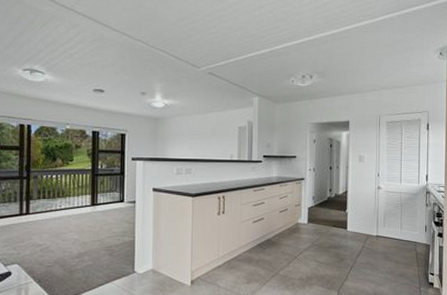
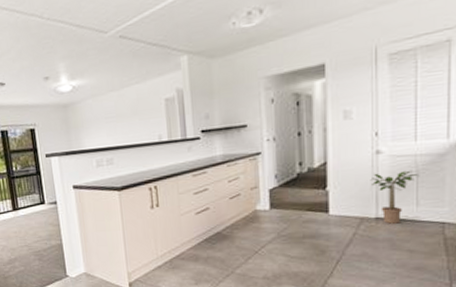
potted plant: none [374,202,403,241] -> present [370,170,420,224]

